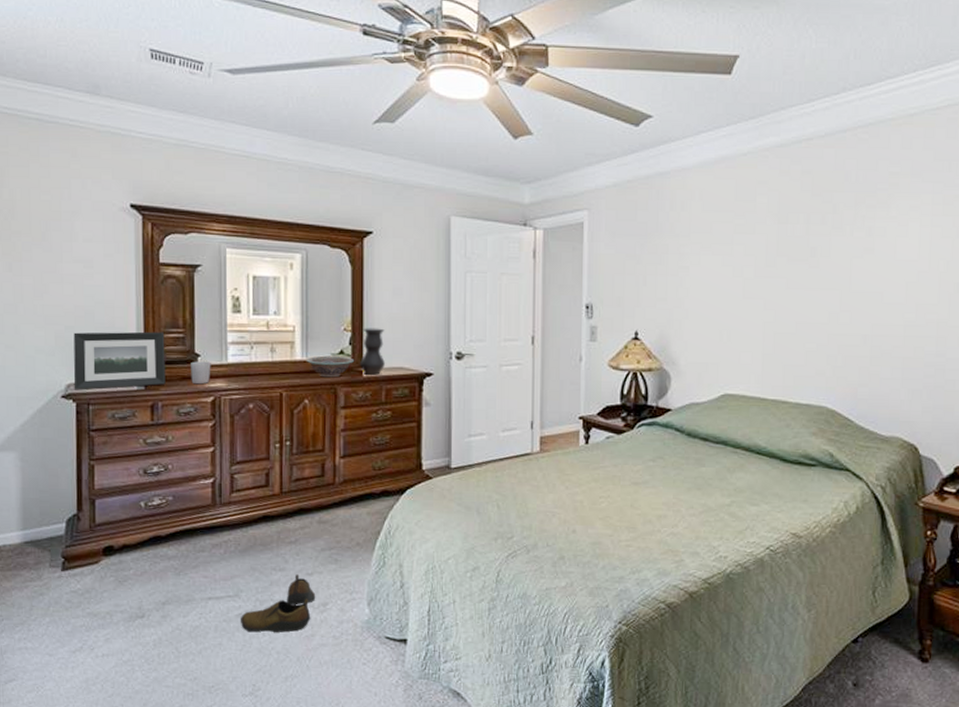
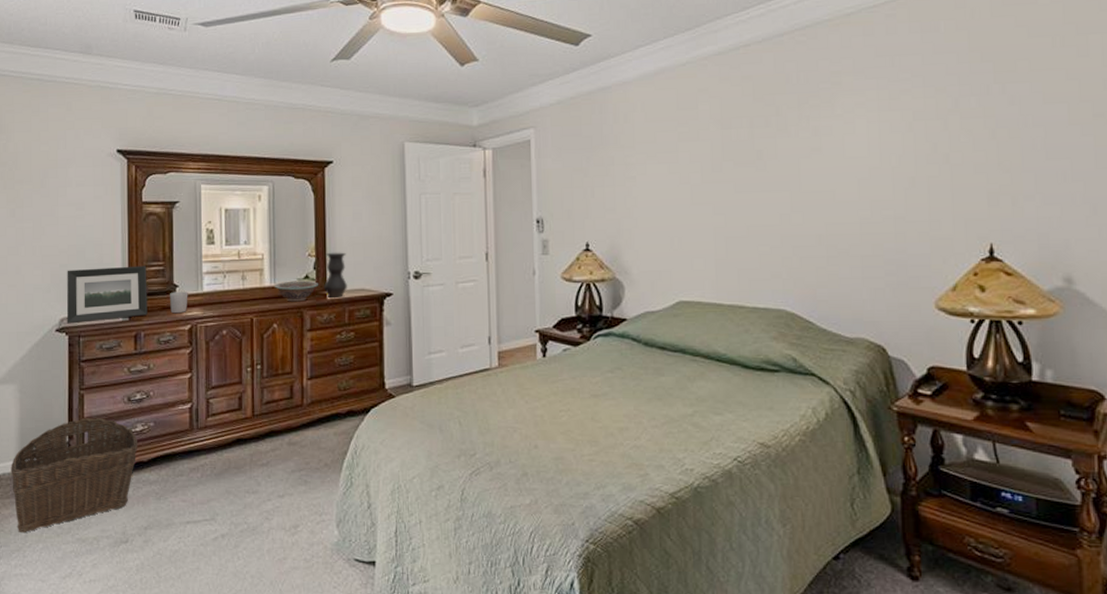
wicker basket: none [12,490,156,607] -> present [11,418,138,534]
shoe: present [240,574,316,632] -> none [216,497,287,556]

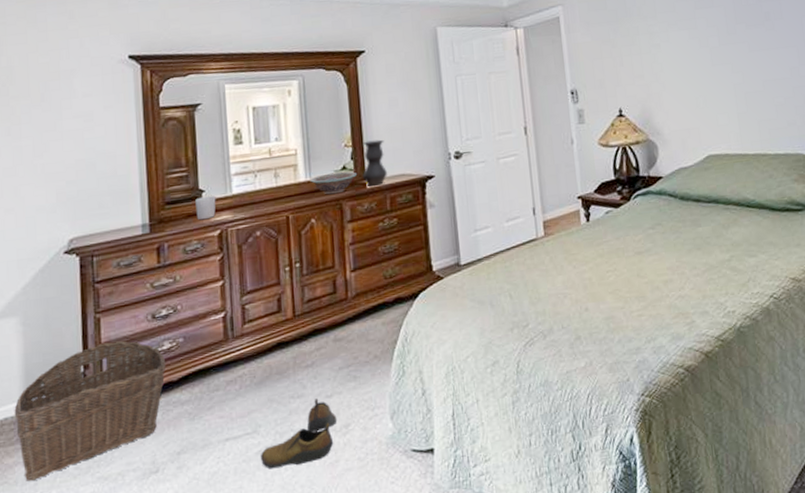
picture frame: present [66,266,148,324] -> none [75,173,171,244]
shoe: none [216,497,287,556] -> present [260,398,338,469]

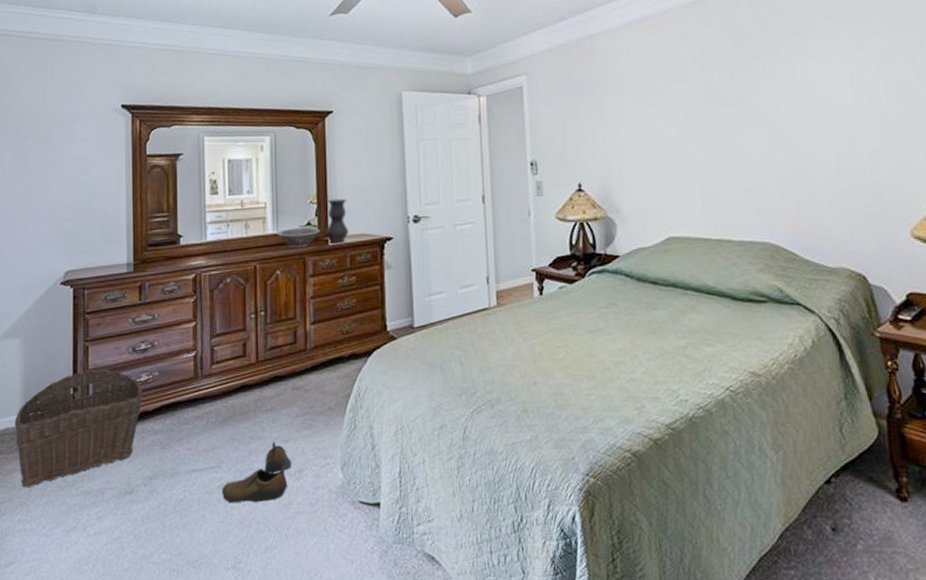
candle holder: present [195,196,216,220] -> none [174,241,192,264]

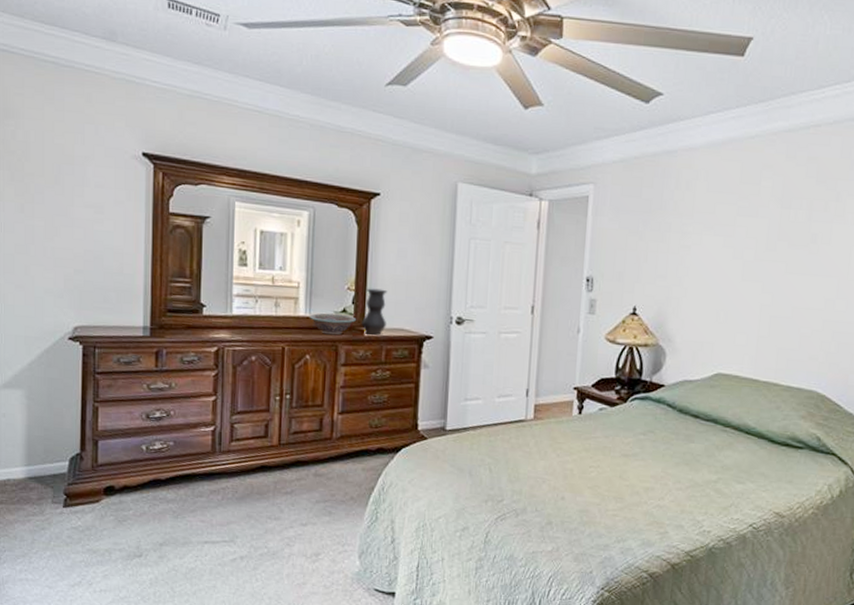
wicker basket: present [14,369,143,488] -> none [16,431,156,540]
shoe: present [221,442,292,503] -> none [234,524,309,579]

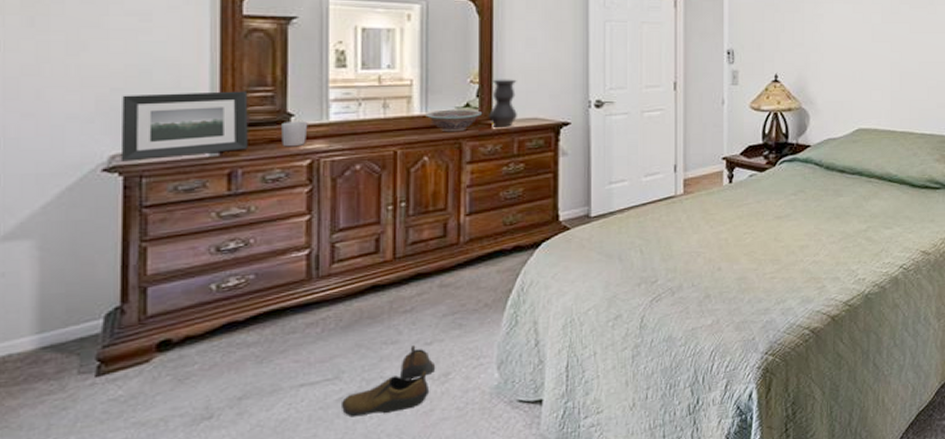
picture frame: none [81,276,172,334] -> present [120,91,248,162]
candle holder: none [196,311,216,335] -> present [282,121,308,147]
shoe: none [234,524,309,579] -> present [340,345,436,417]

